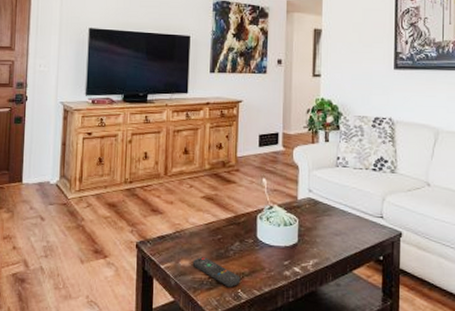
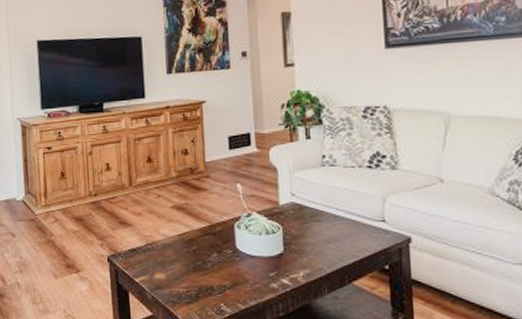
remote control: present [192,257,241,288] -> none [168,270,222,301]

